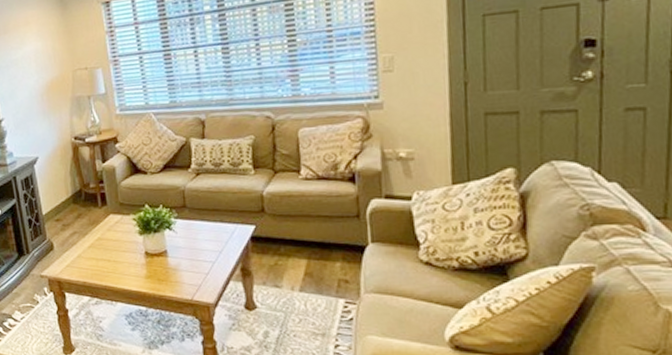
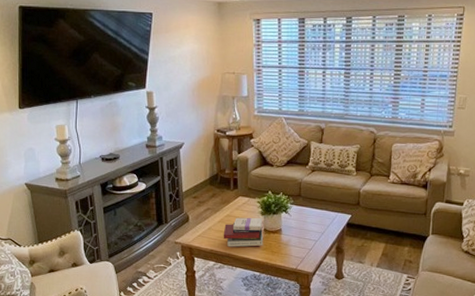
books: none [96,239,147,277] -> present [223,217,264,247]

